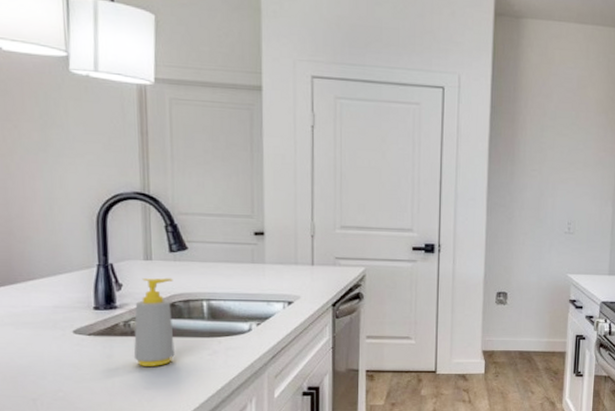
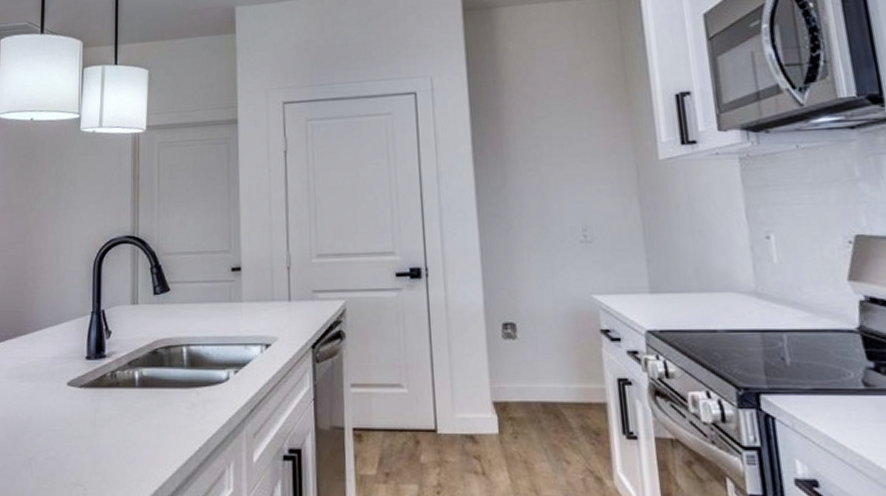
soap bottle: present [133,278,175,366] -> none [118,322,156,422]

